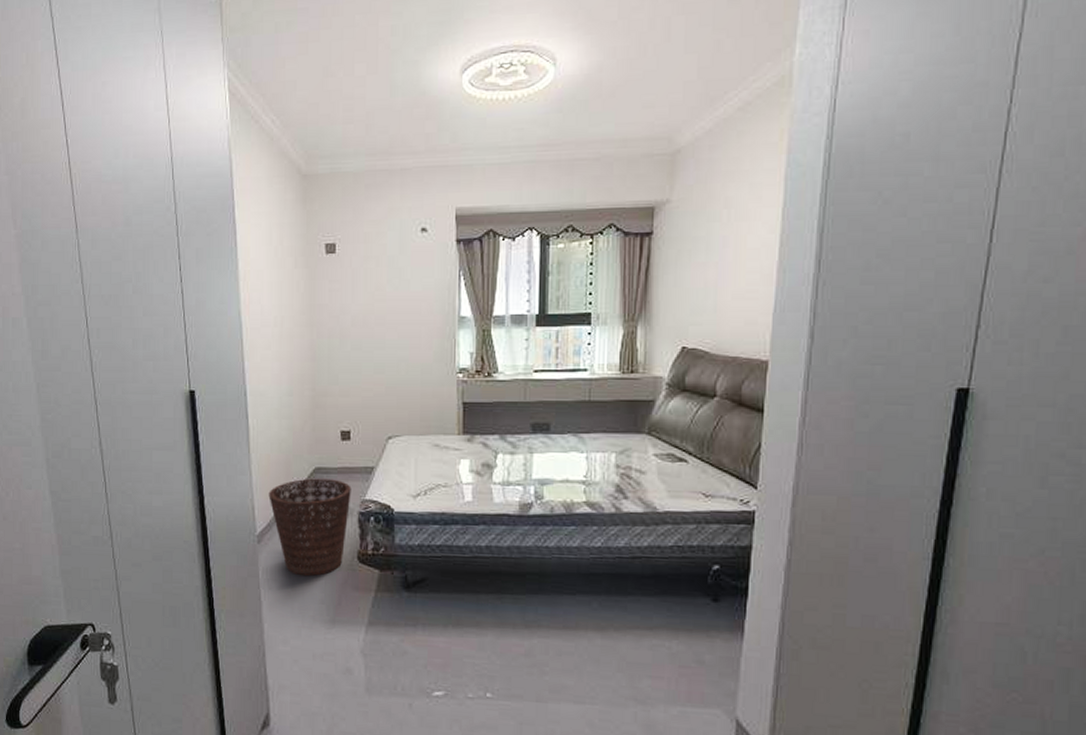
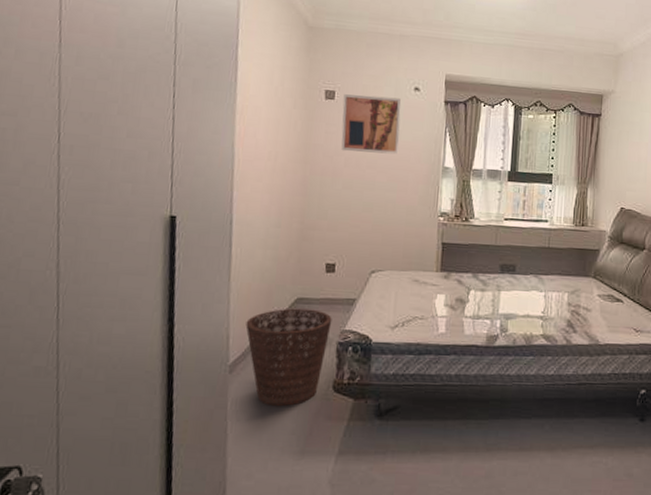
wall art: none [345,243,409,309] -> present [341,94,401,155]

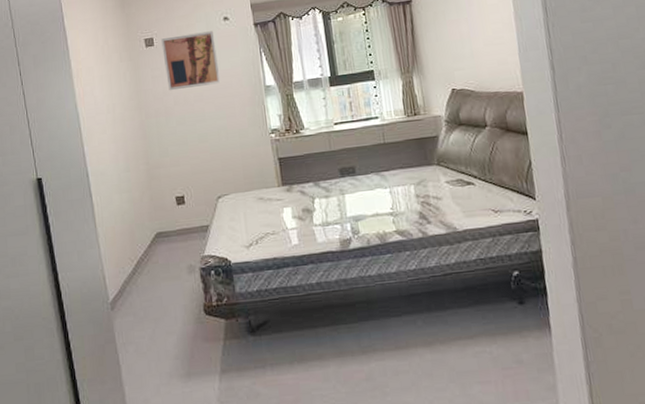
basket: present [245,308,332,407] -> none [117,241,192,336]

